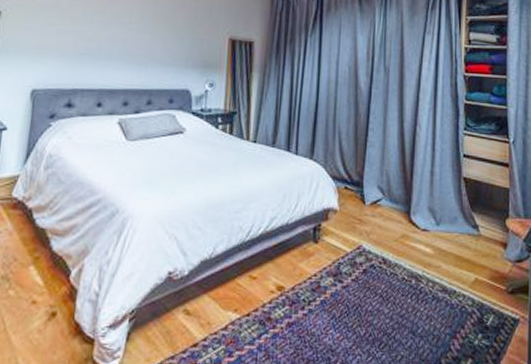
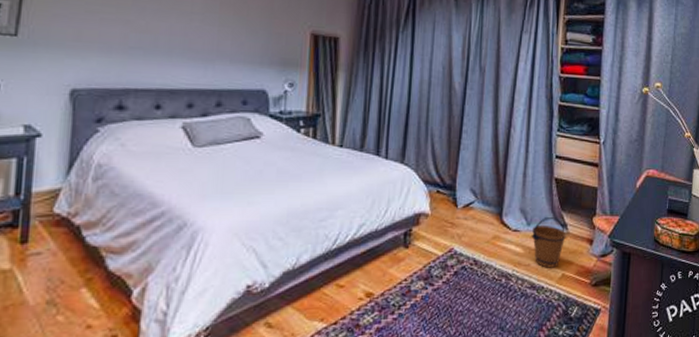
bucket: none [440,218,478,271] -> present [531,218,566,268]

